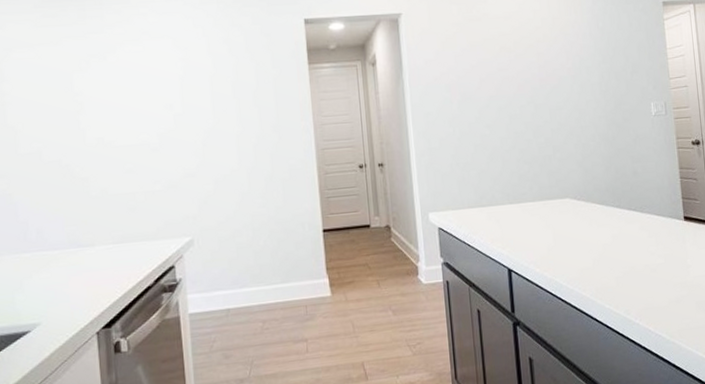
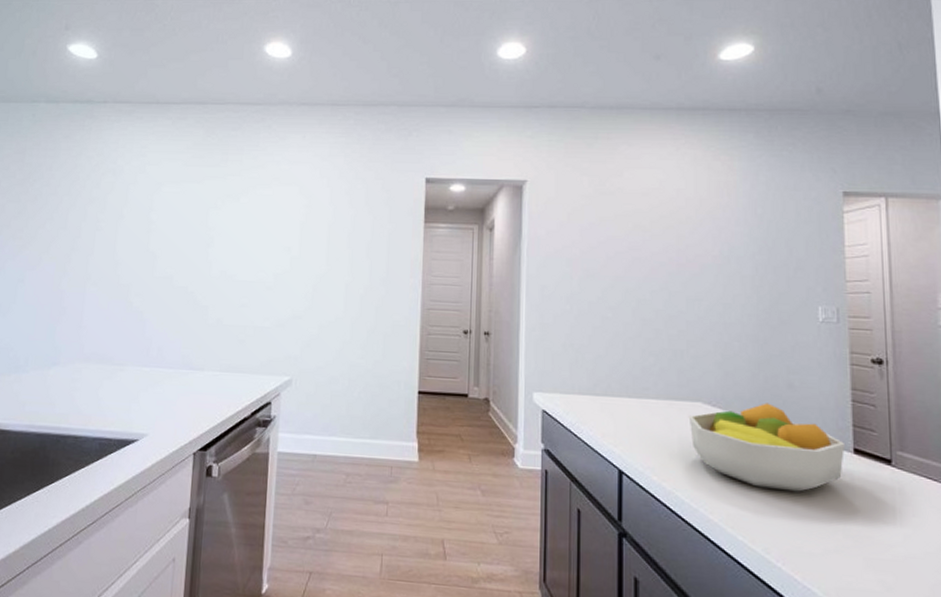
fruit bowl: none [560,190,678,262] -> present [688,403,846,492]

